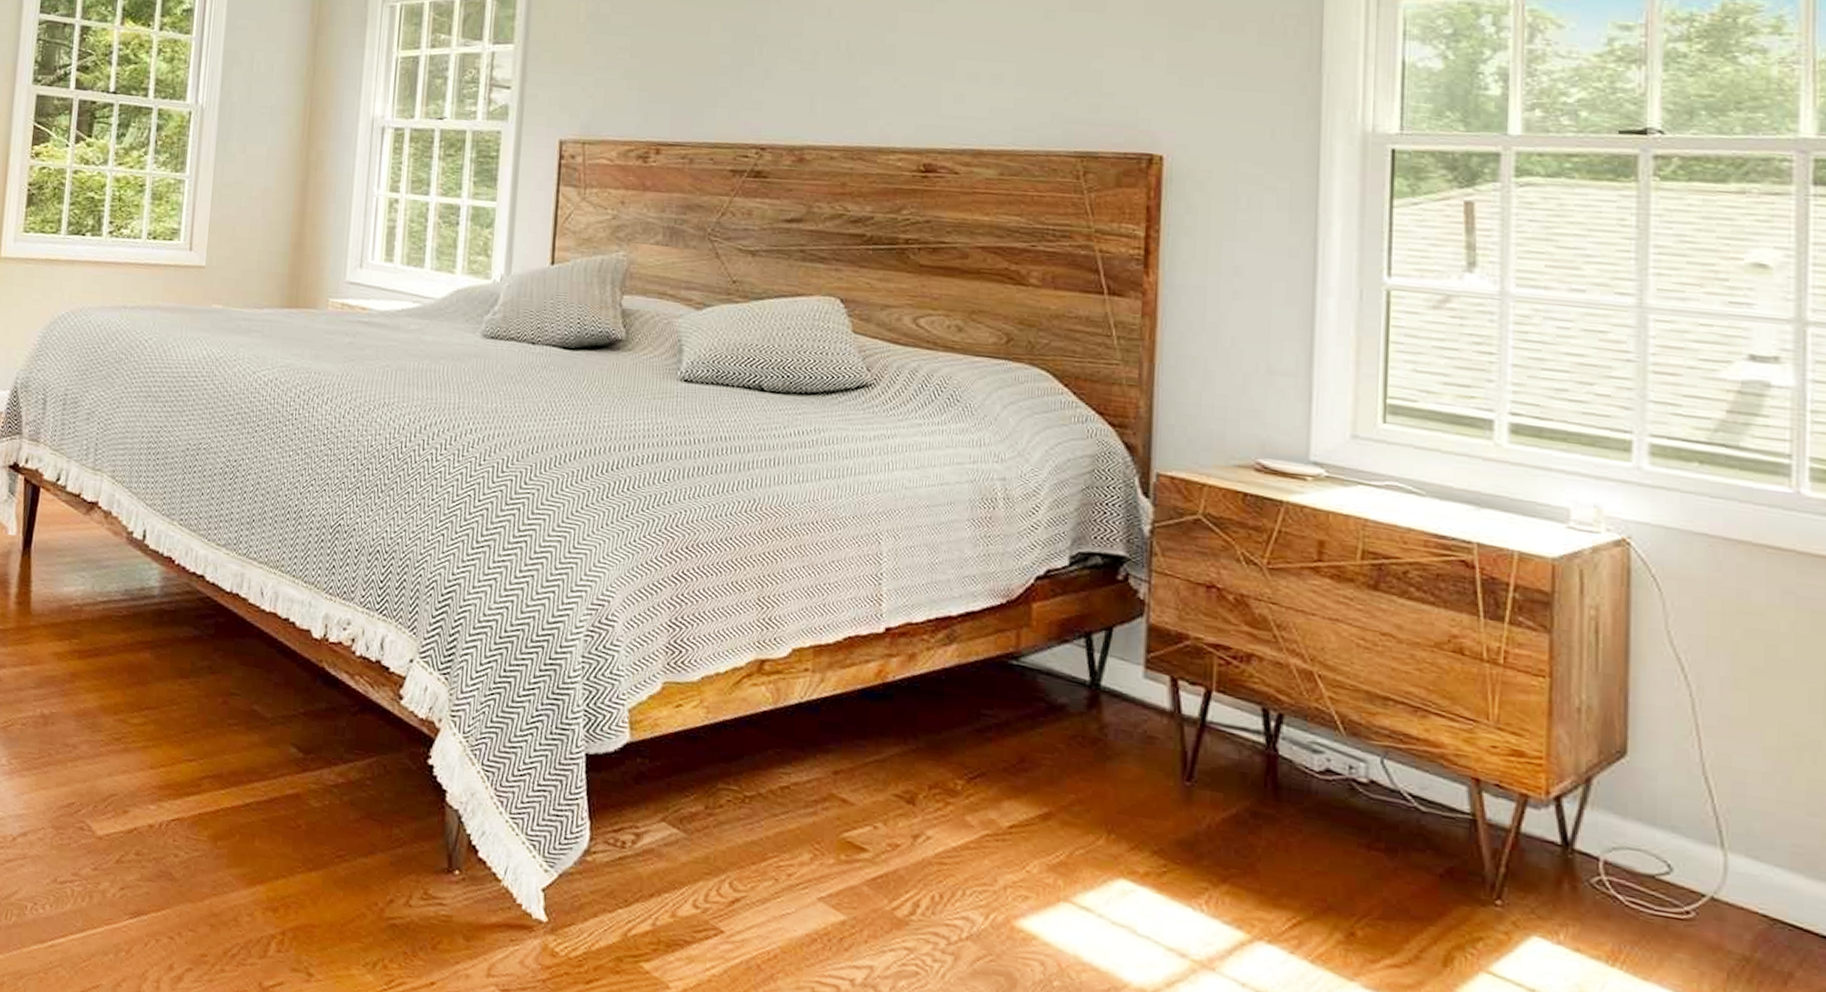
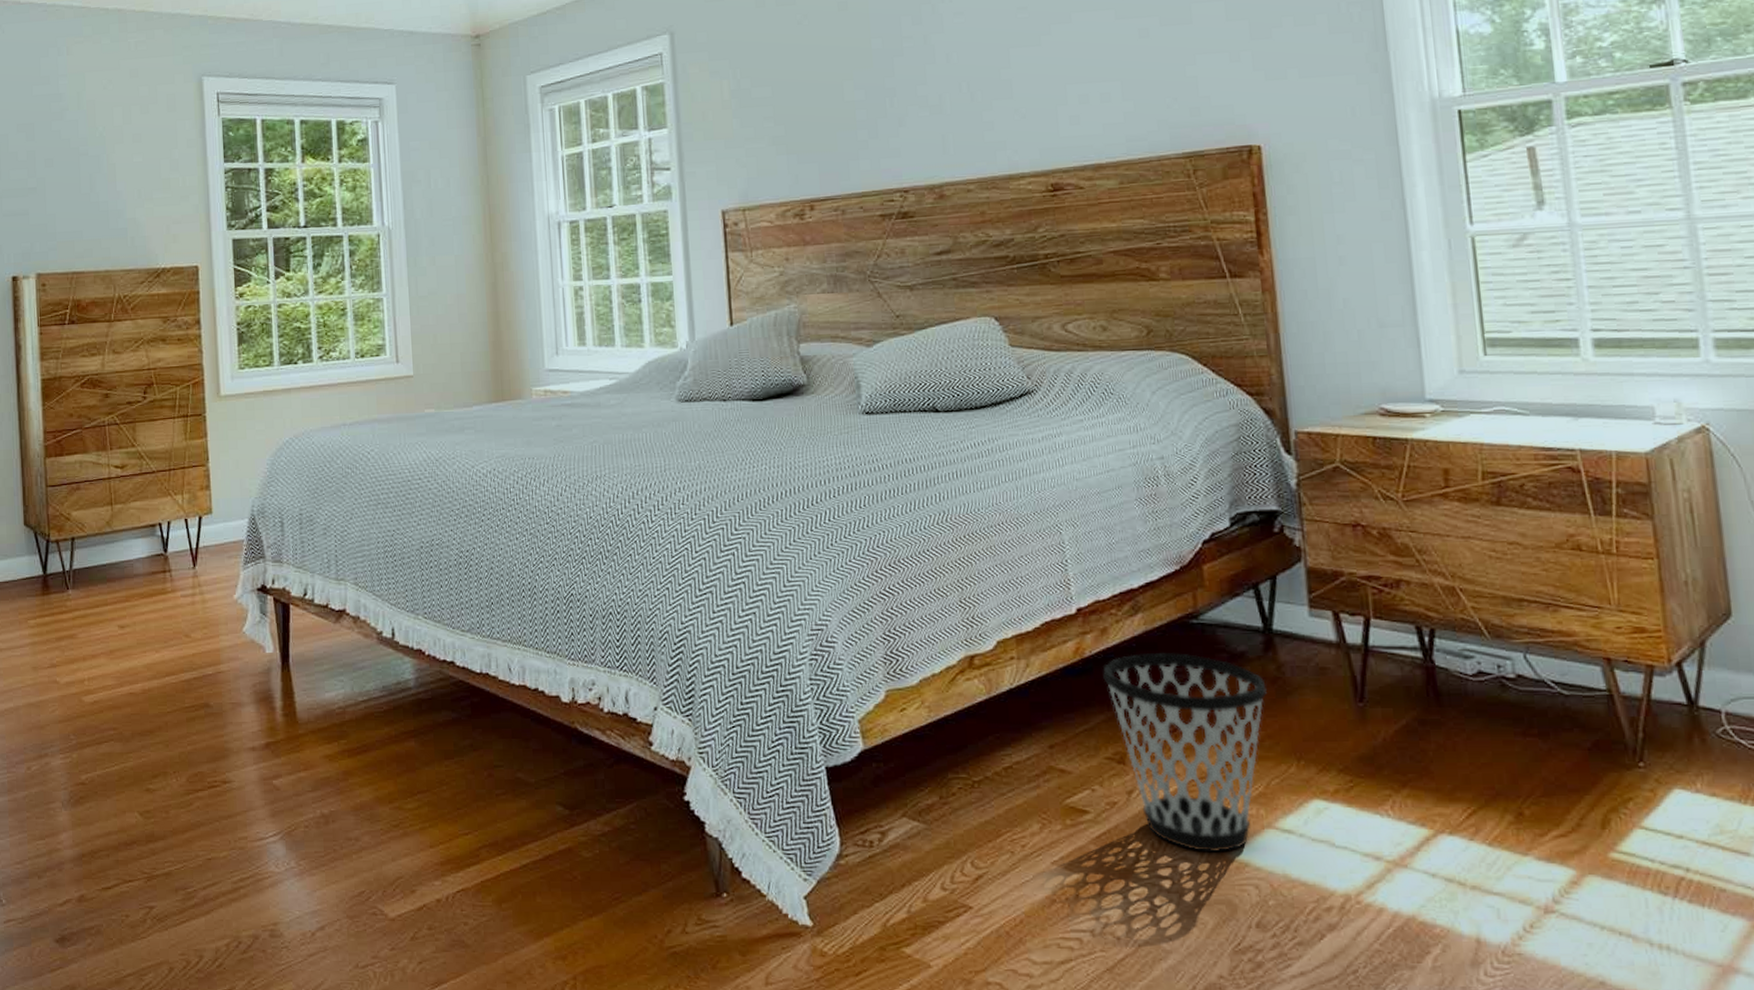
wastebasket: none [904,687,1084,920] -> present [1103,652,1267,851]

